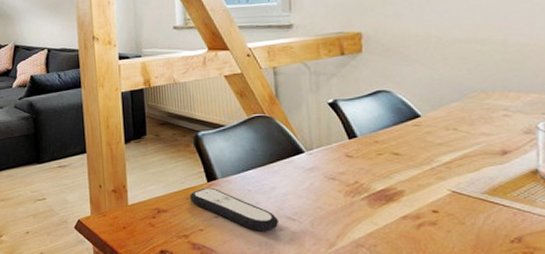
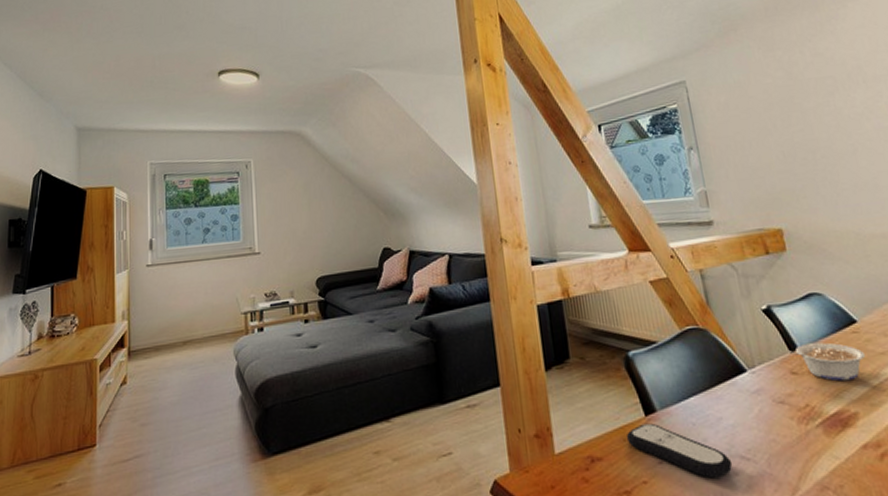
legume: none [348,133,423,165] -> present [790,342,866,382]

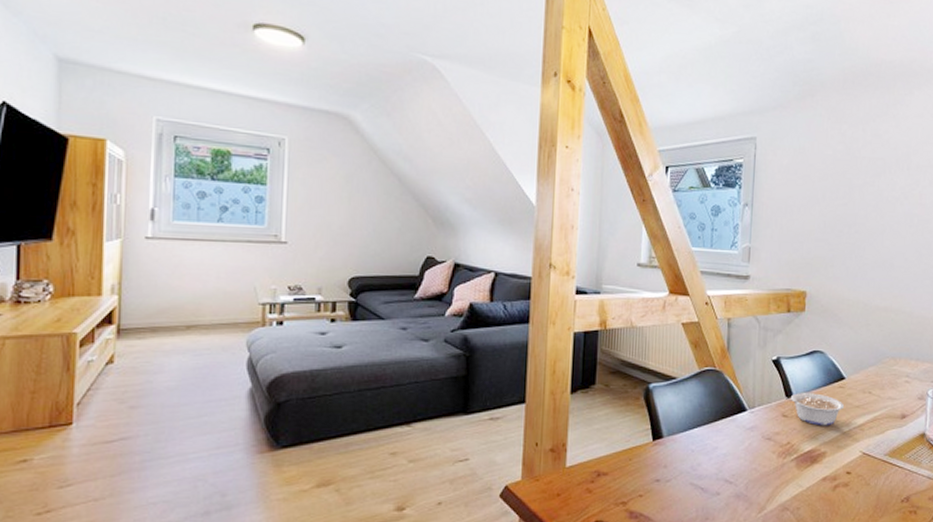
remote control: present [626,423,733,479] -> none [632,447,717,496]

